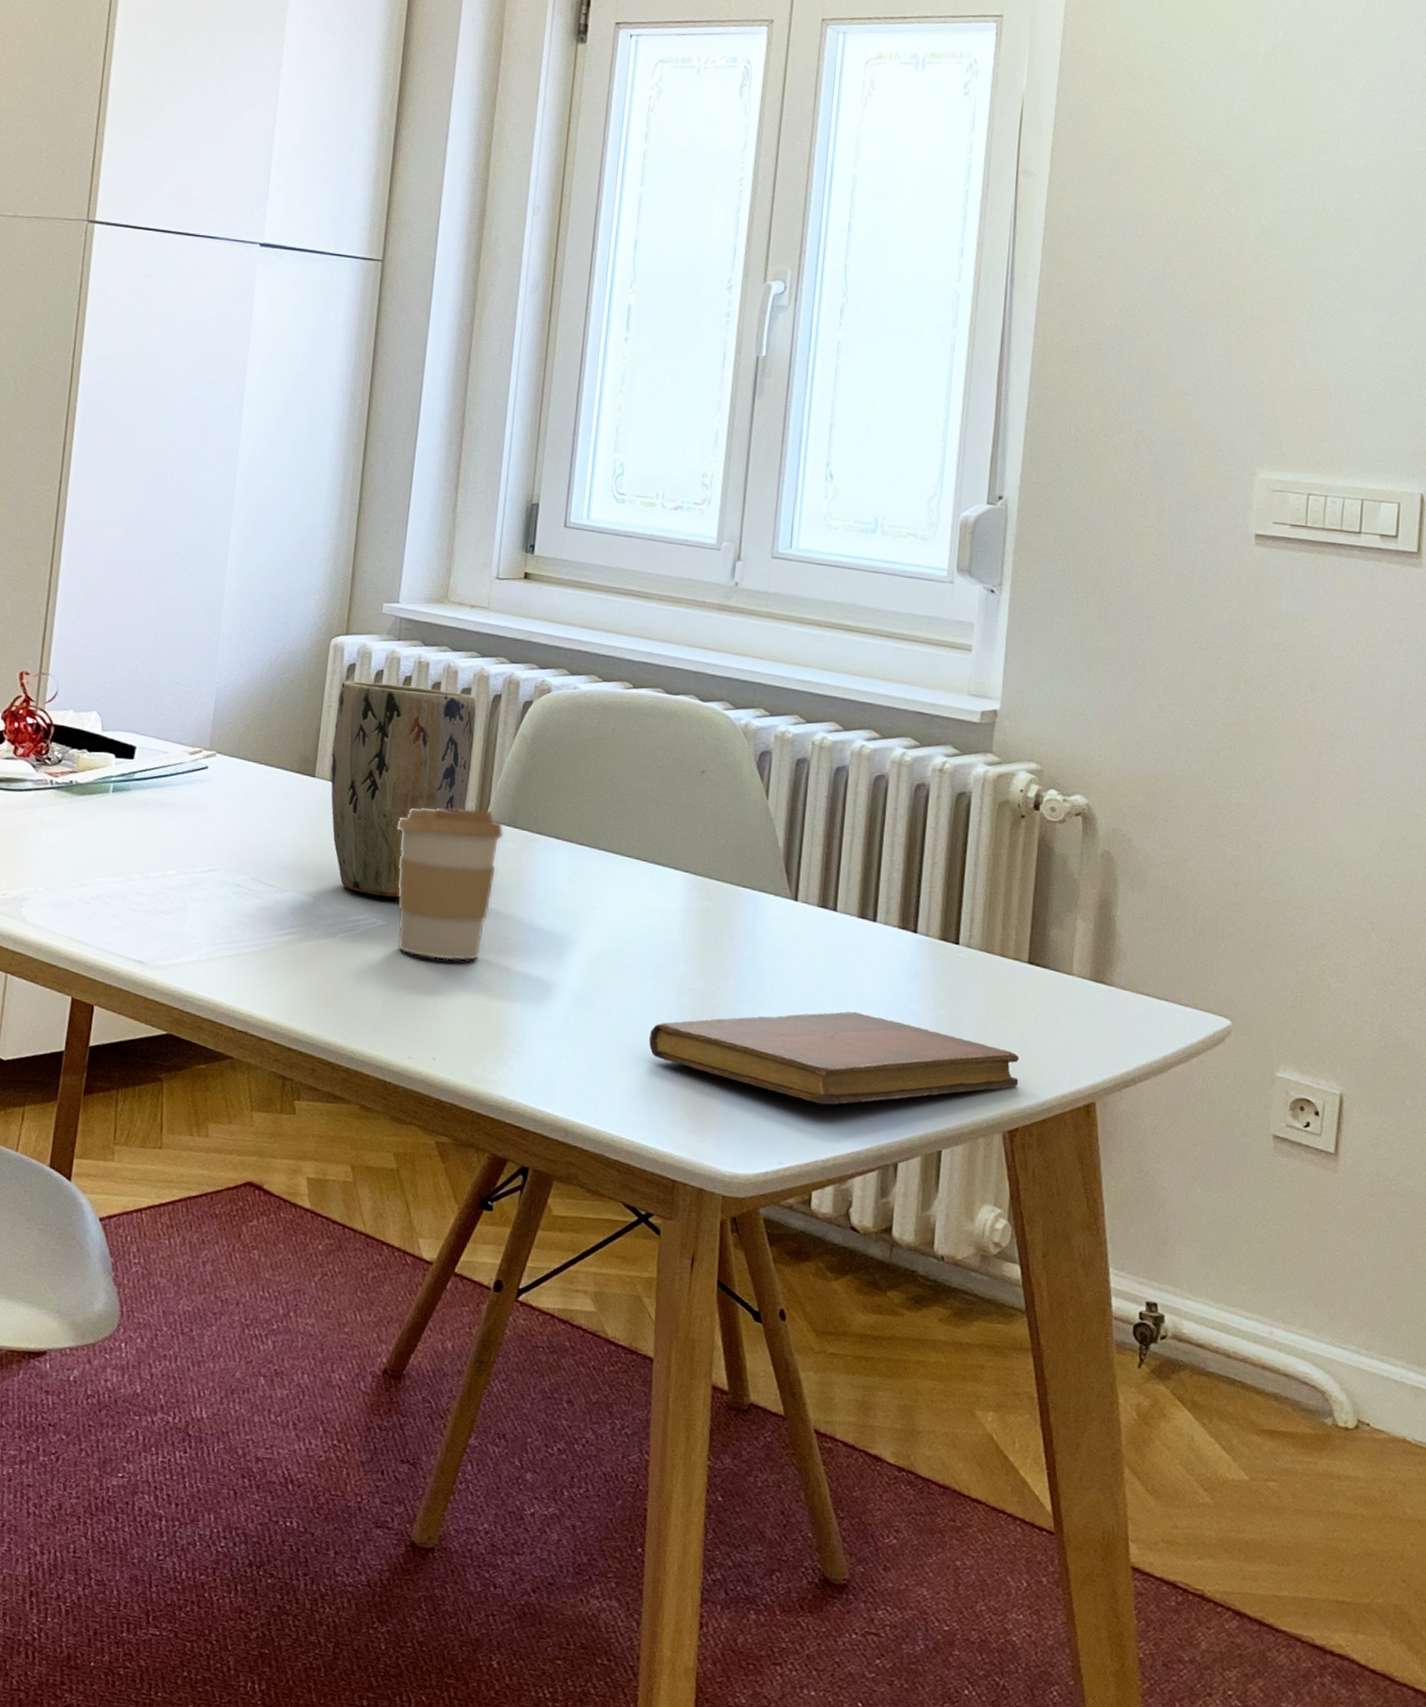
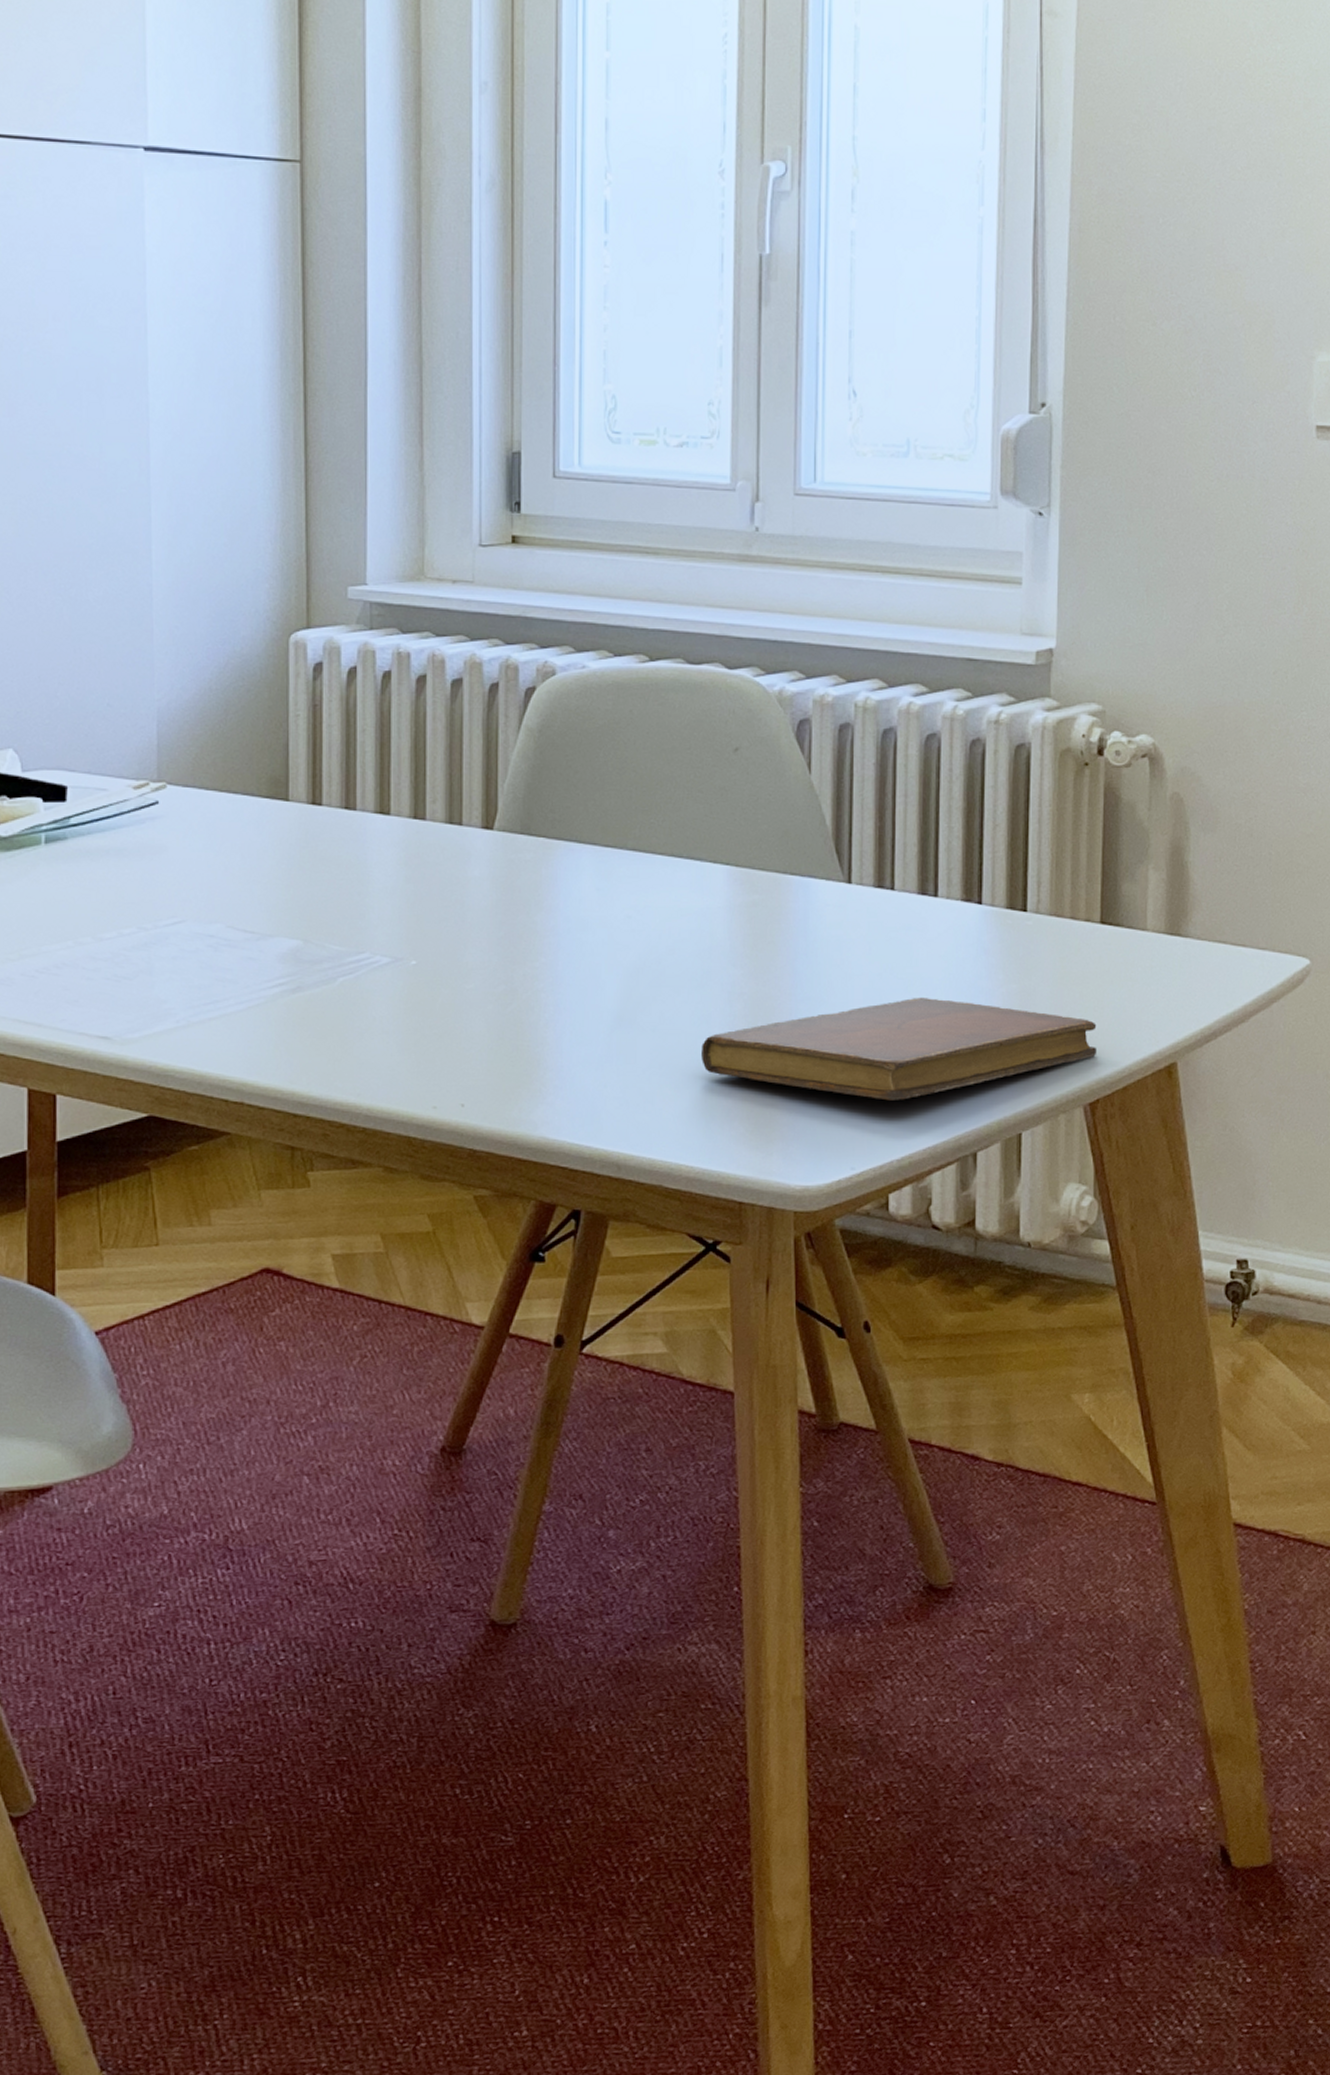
plant pot: present [330,680,476,898] -> none [305,682,472,930]
coffee cup: present [396,808,504,961] -> none [392,818,517,994]

